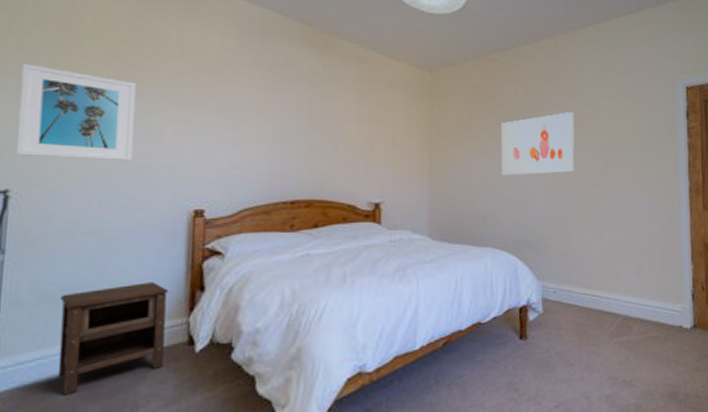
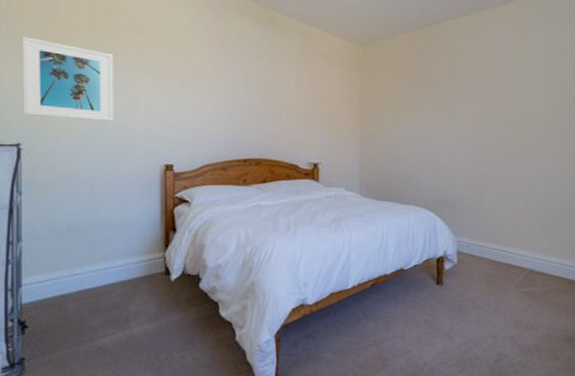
nightstand: present [57,282,168,396] -> none [65,223,148,308]
wall art: present [500,112,575,176] -> none [424,85,492,143]

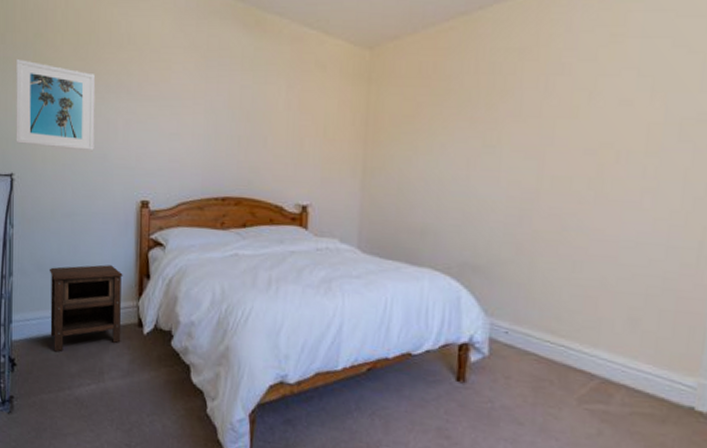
nightstand: none [65,223,148,308] -> present [49,264,123,352]

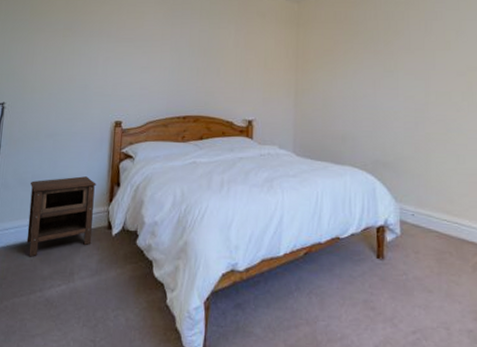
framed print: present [16,59,96,152] -> none [9,12,81,83]

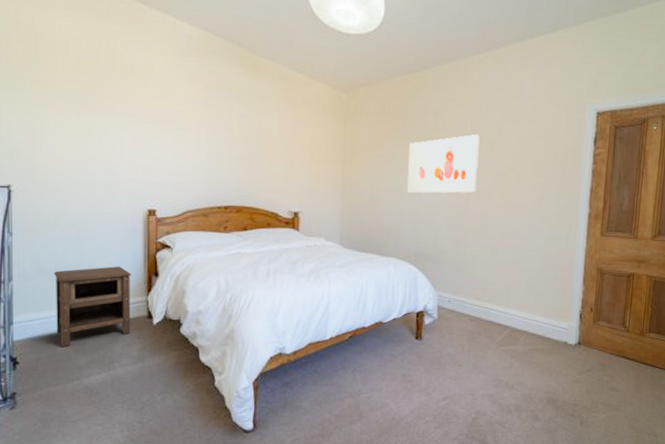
wall art: none [361,35,435,99] -> present [407,134,480,194]

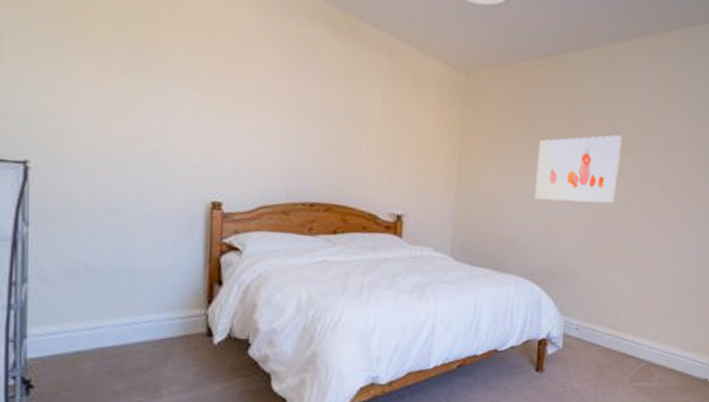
nightstand: present [53,266,131,348] -> none [83,270,187,369]

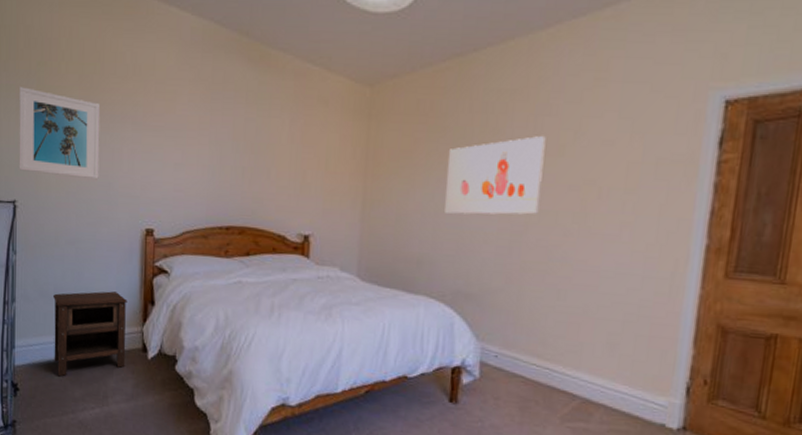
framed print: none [32,24,151,144] -> present [19,87,100,180]
nightstand: none [83,270,187,369] -> present [52,291,127,377]

